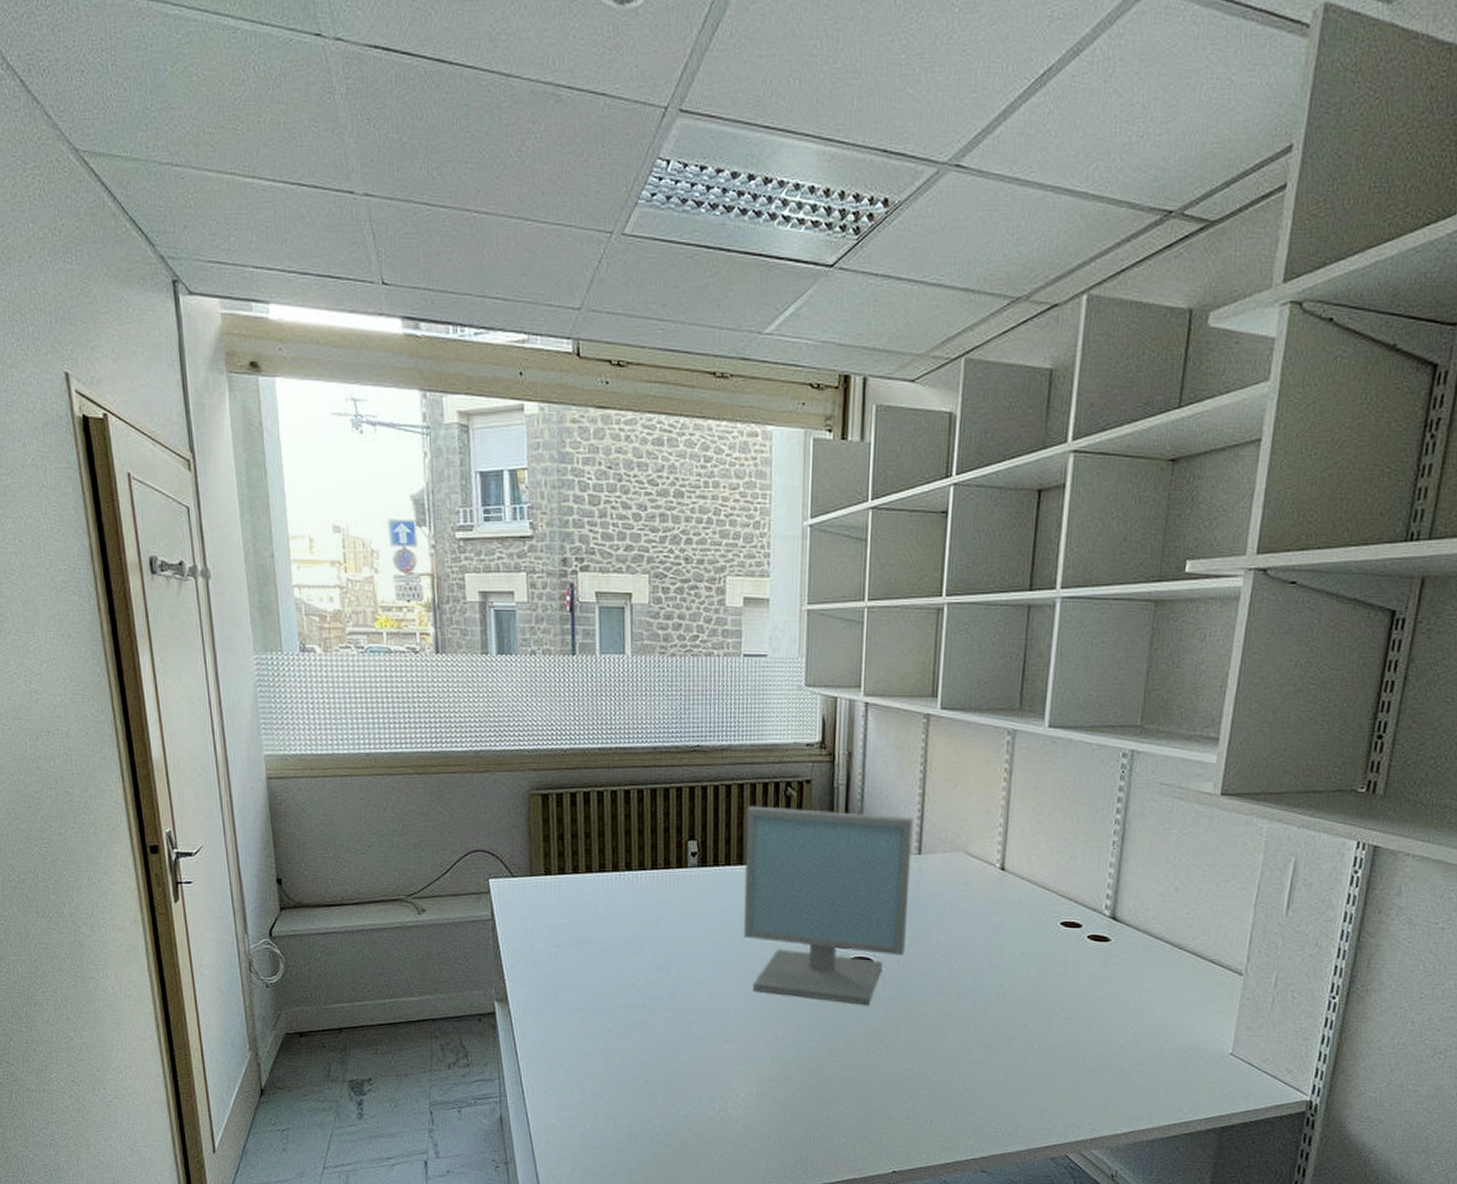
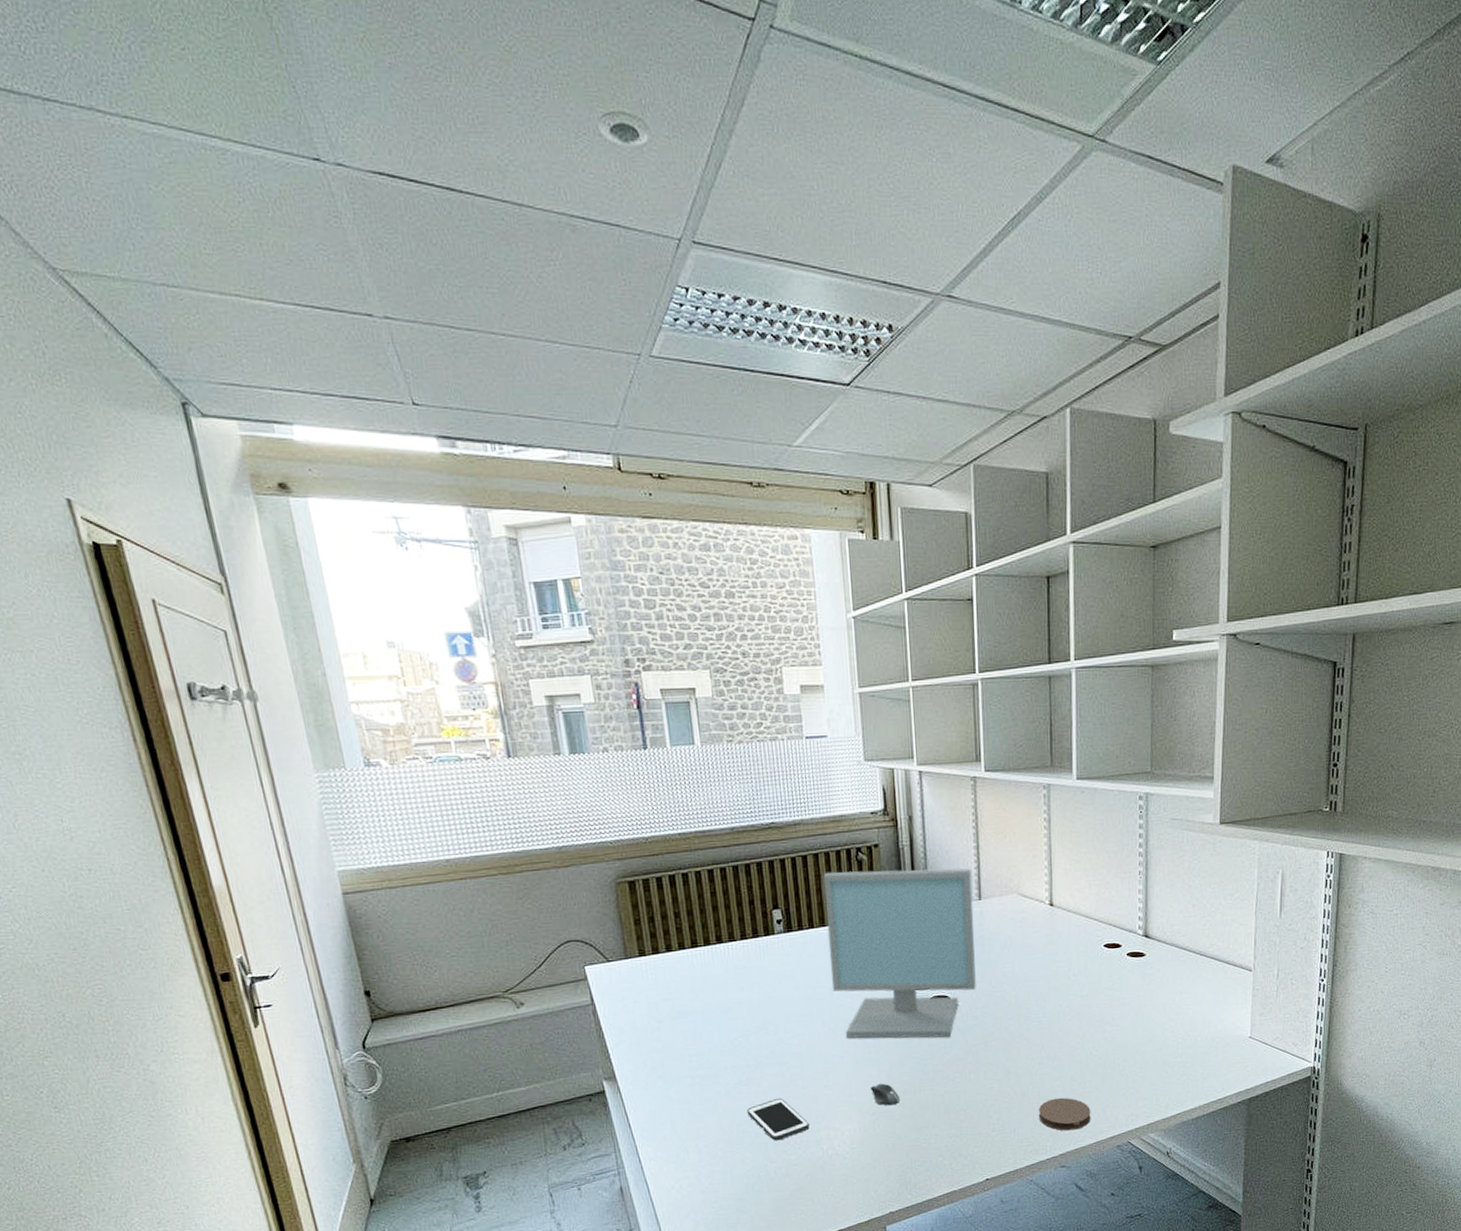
cell phone: none [638,1046,703,1092] -> present [747,1097,810,1141]
computer mouse: none [773,1046,805,1071] -> present [870,1083,901,1105]
coaster: none [961,1091,1024,1132] -> present [1038,1097,1091,1131]

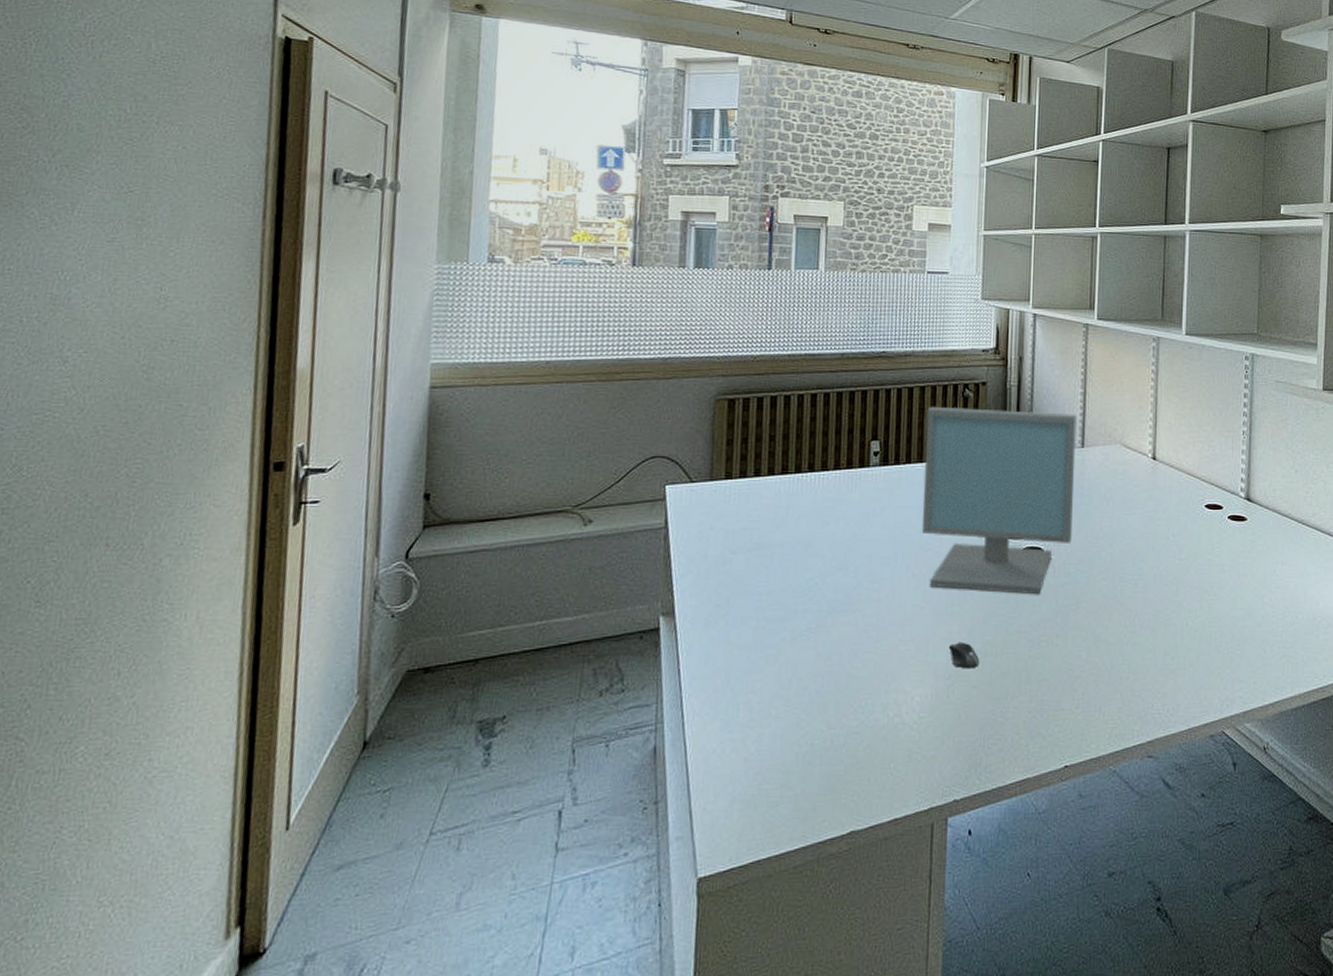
cell phone: present [747,1097,810,1141] -> none [811,650,878,702]
coaster: present [1038,1097,1091,1131] -> none [1127,673,1184,713]

